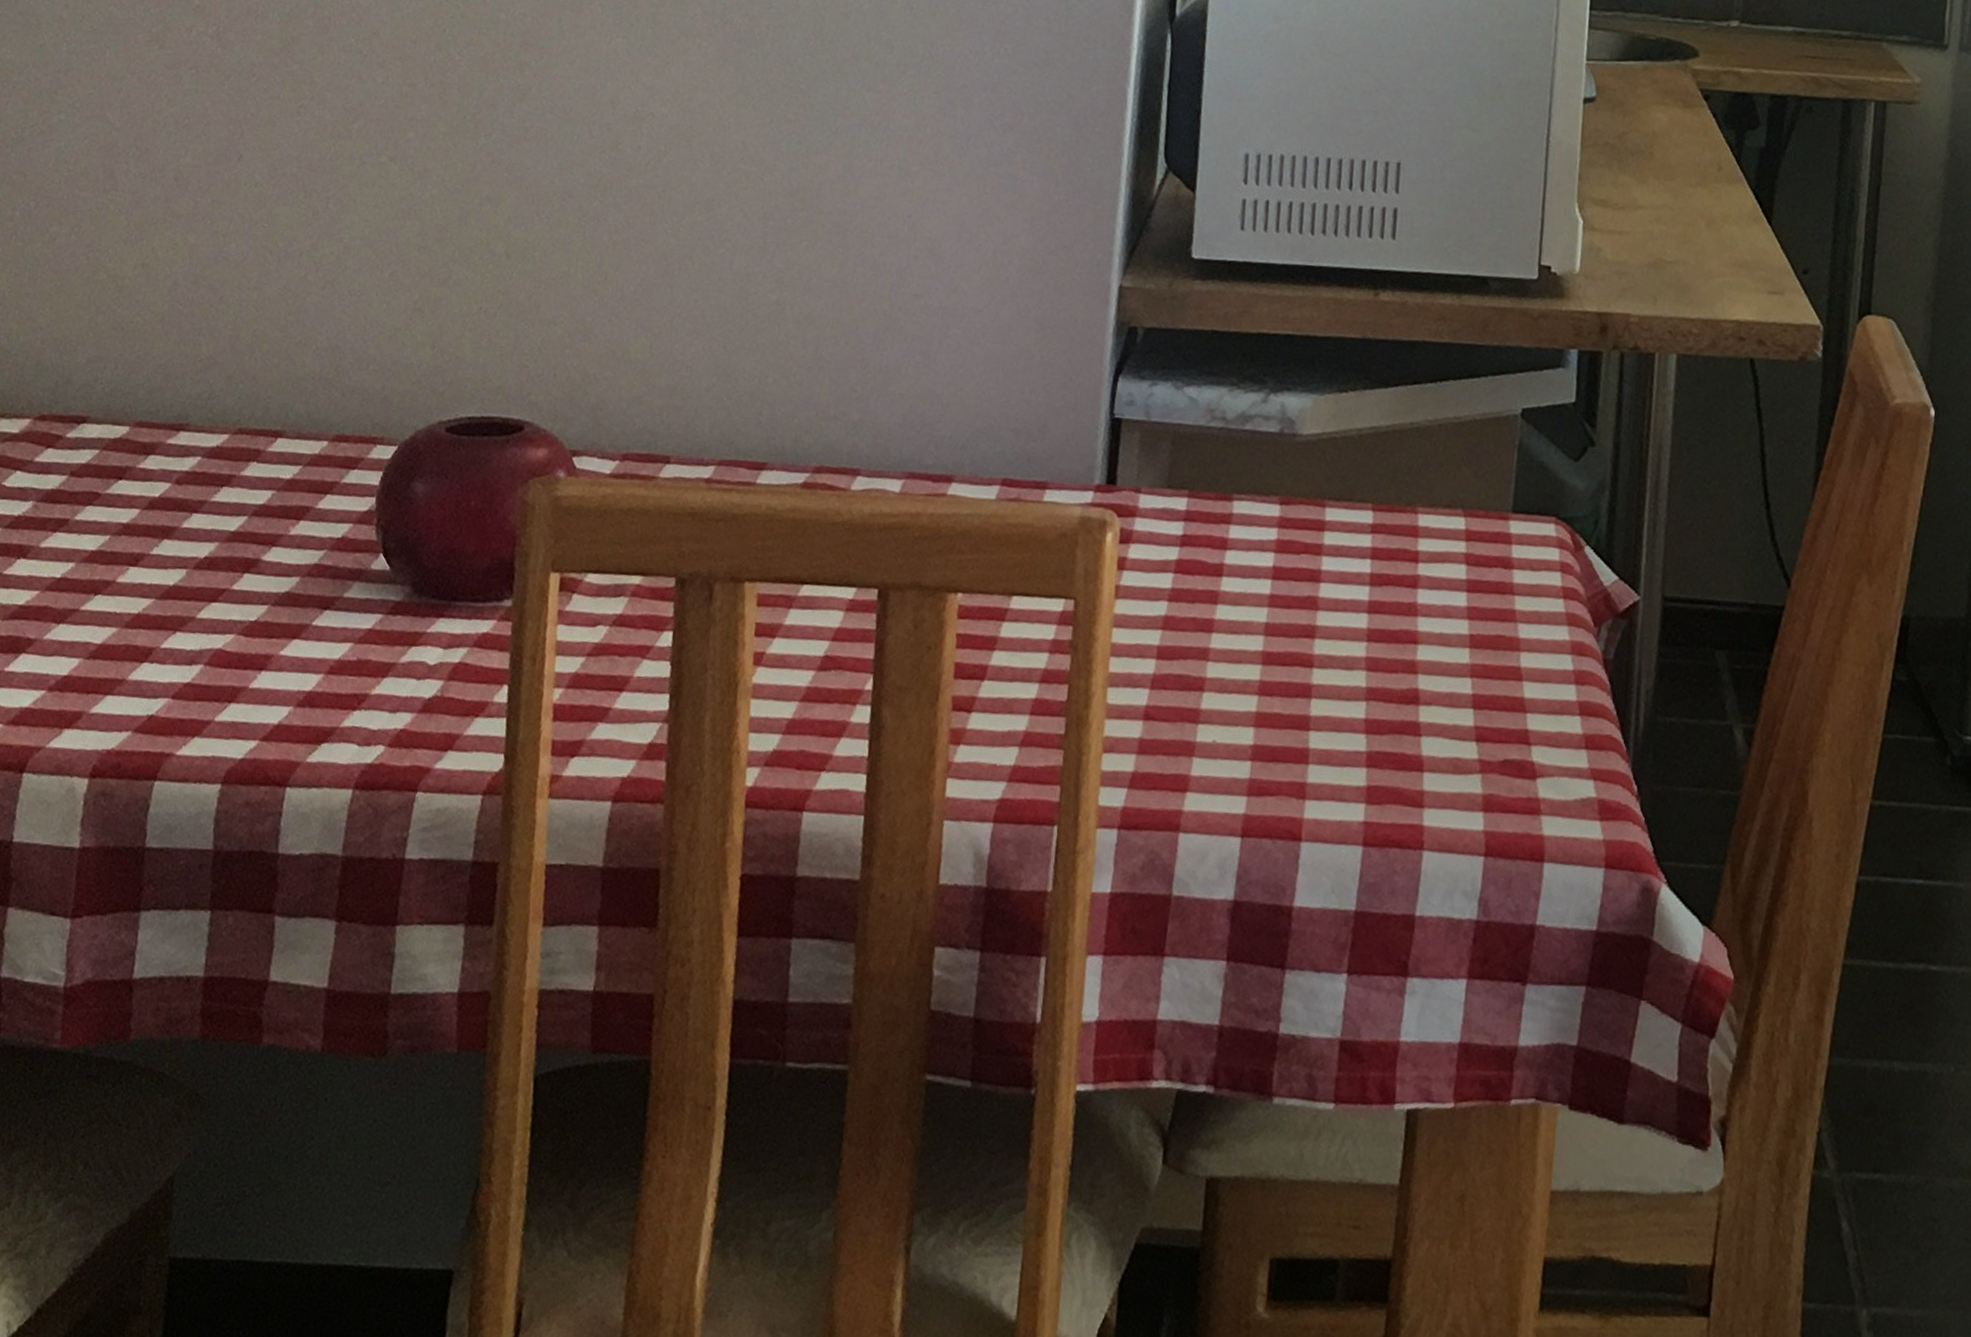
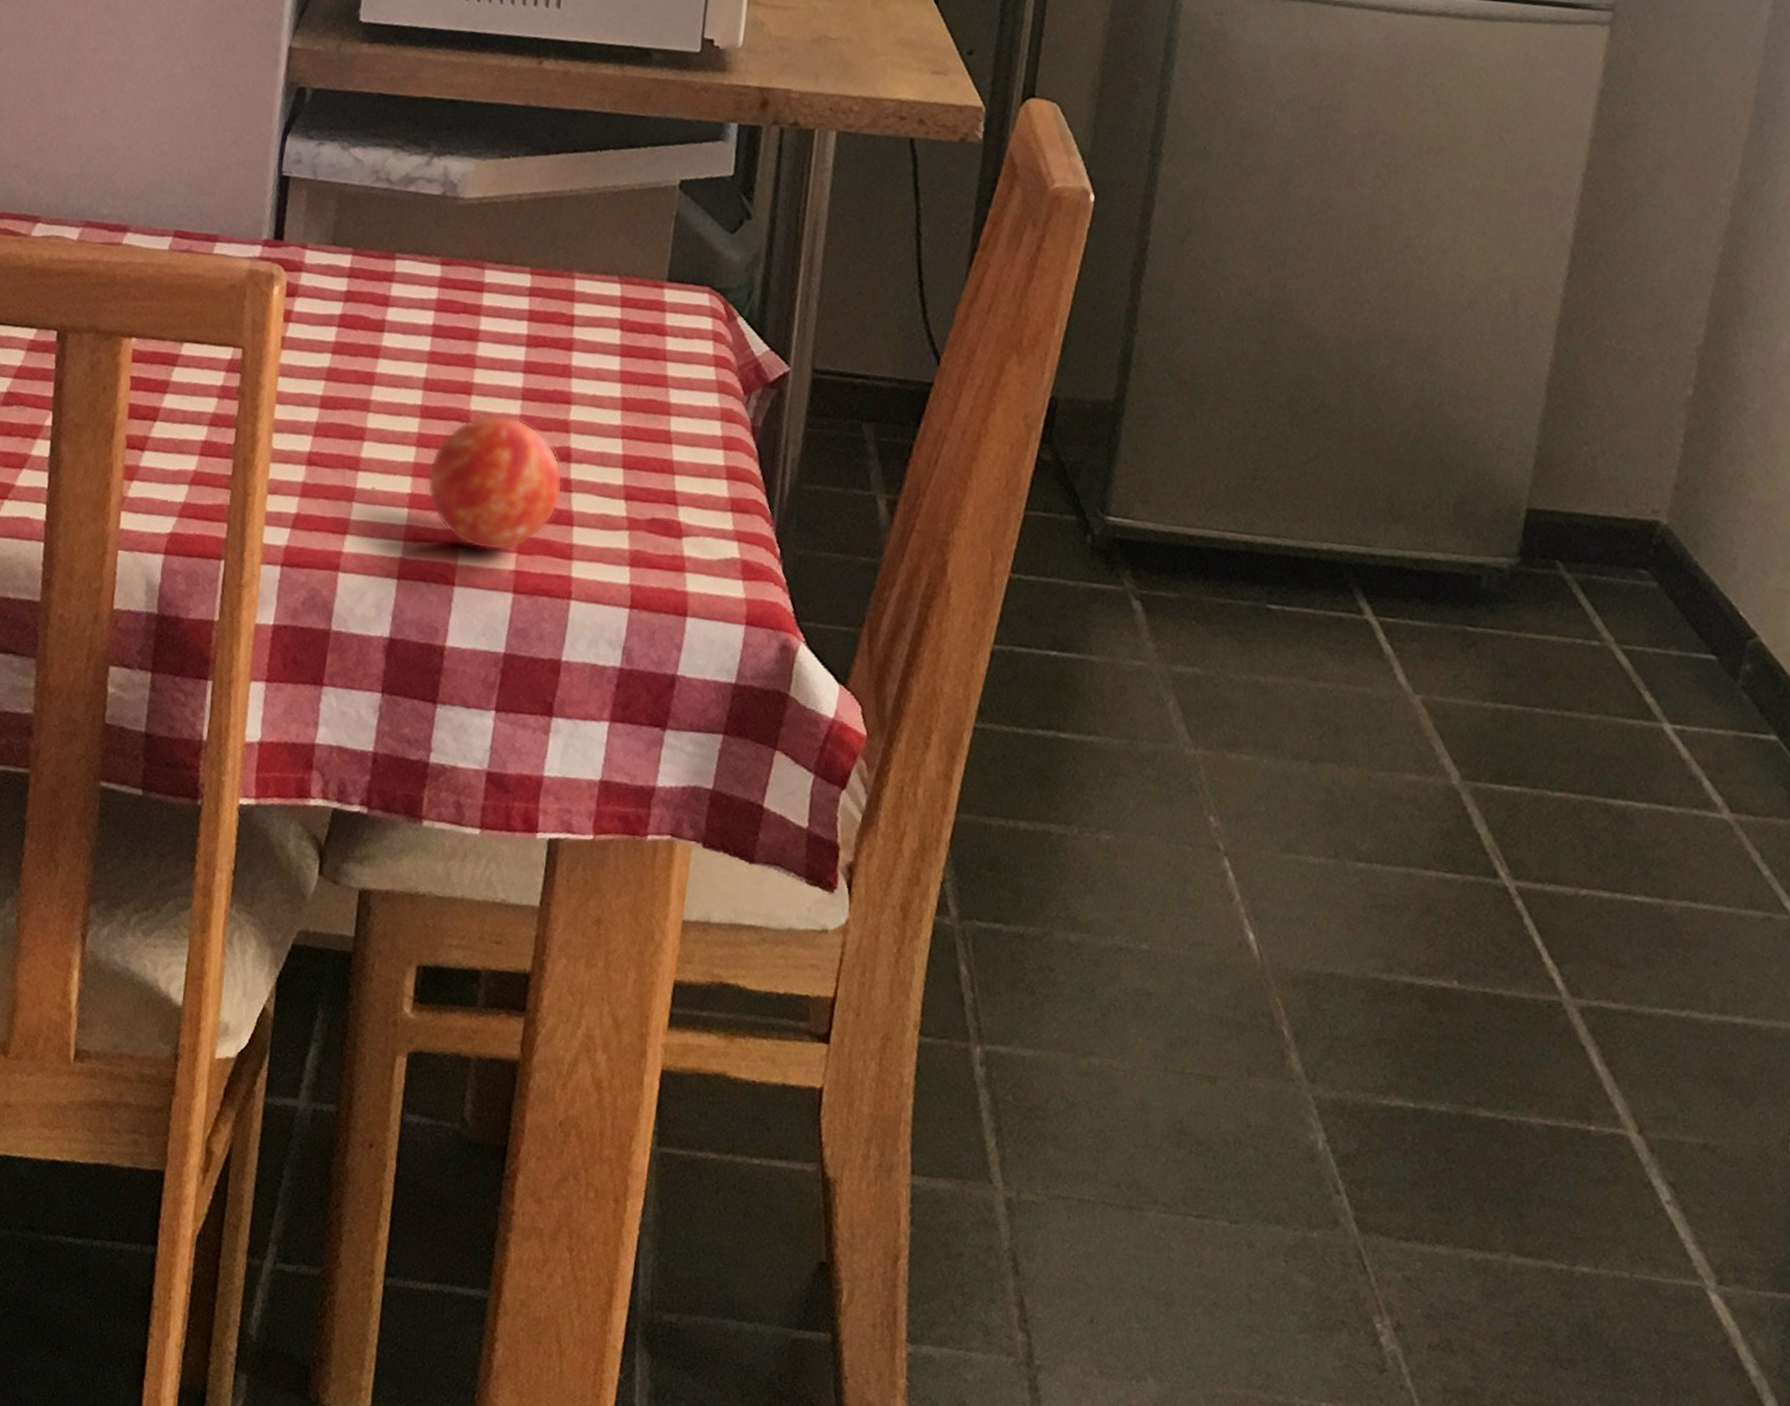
apple: none [1270,658,1412,802] -> present [427,414,563,551]

